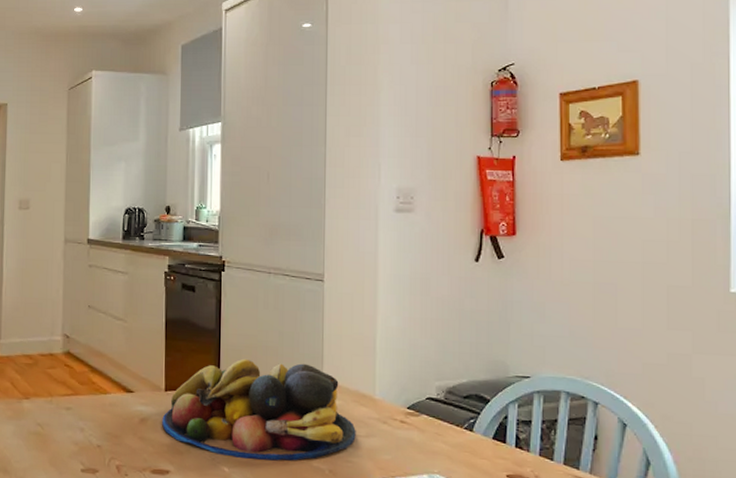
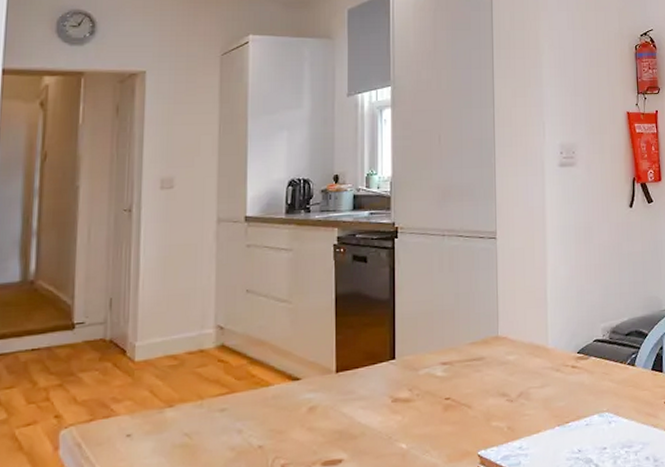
fruit bowl: present [162,358,356,461] -> none [333,323,532,432]

